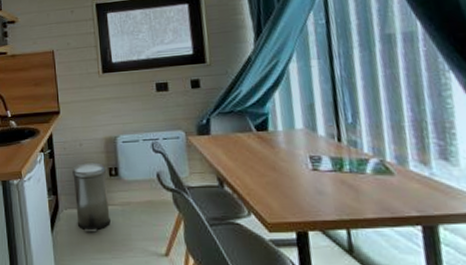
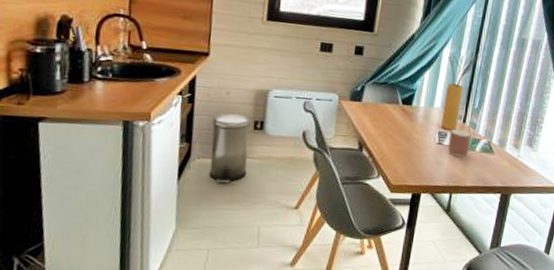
vase: none [297,56,339,153] -> present [441,44,483,131]
mug: none [323,150,358,183] -> present [447,129,472,157]

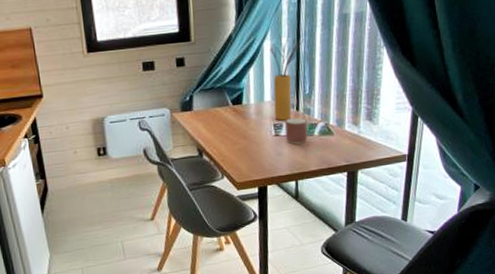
pedal bin: present [209,112,251,184] -> none [60,144,100,210]

